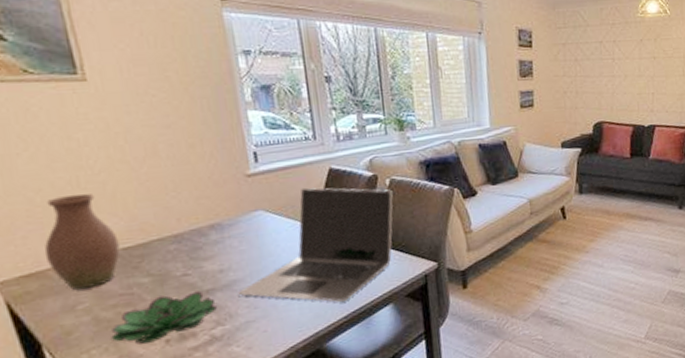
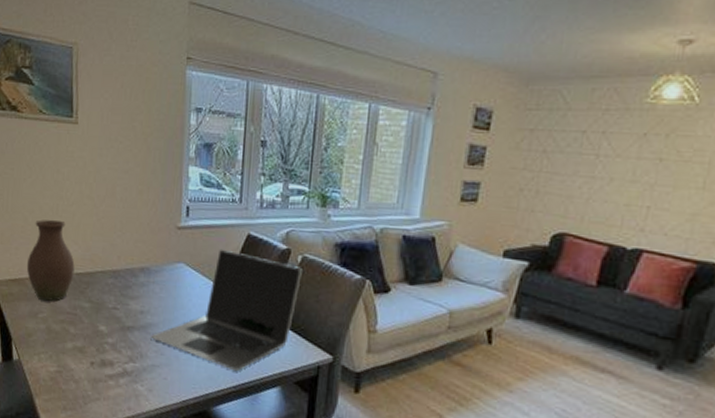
succulent plant: present [110,291,217,345] -> none [56,322,133,361]

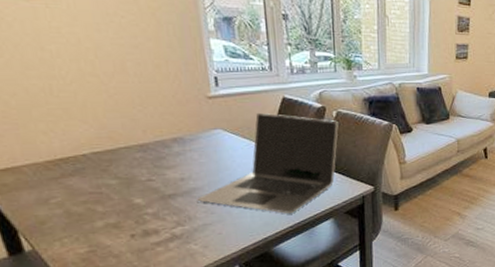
vase: present [26,220,75,301] -> none [19,102,90,185]

